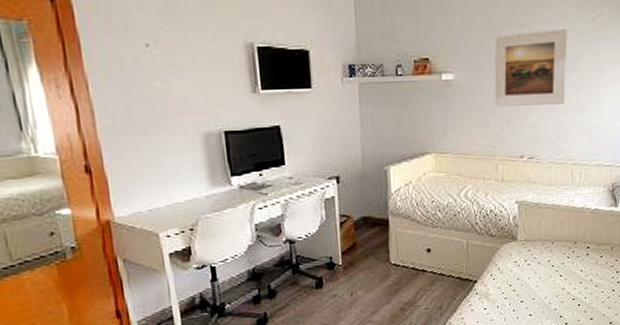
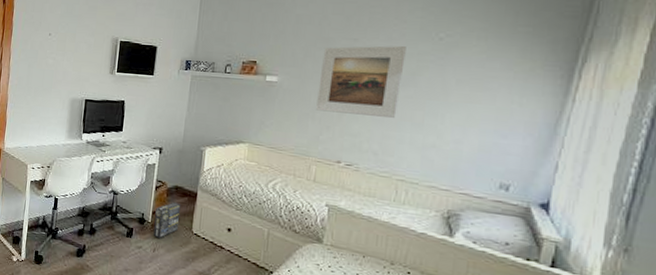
box: none [345,235,375,280] -> present [153,202,181,238]

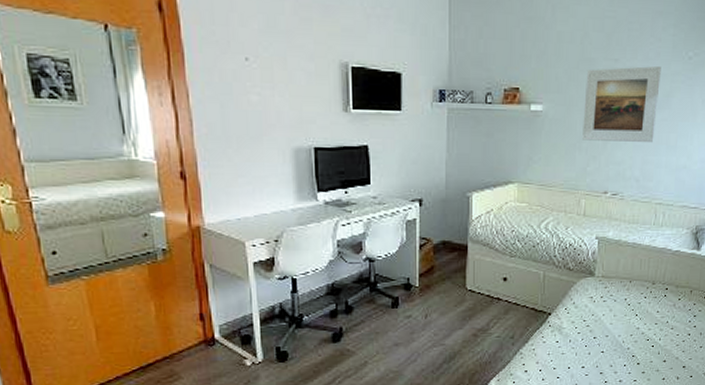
box: present [153,202,181,238] -> none [423,260,451,302]

